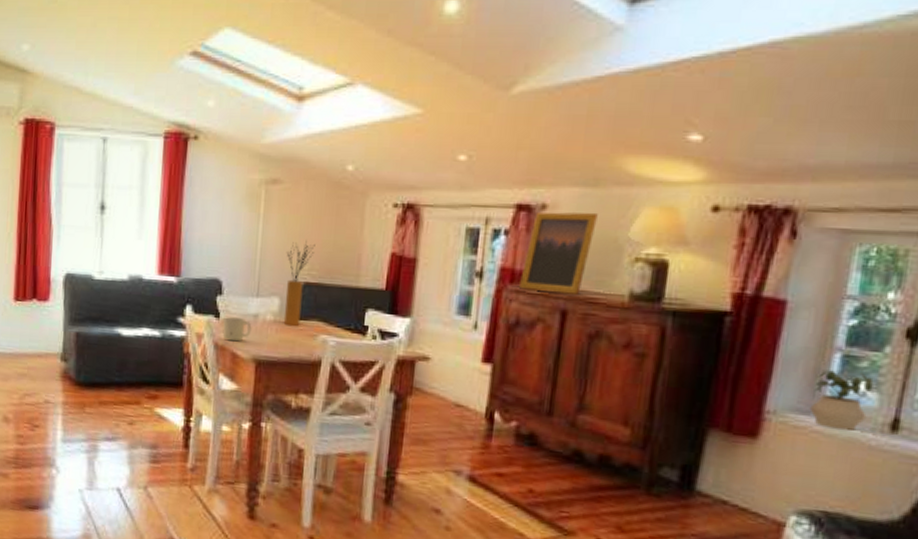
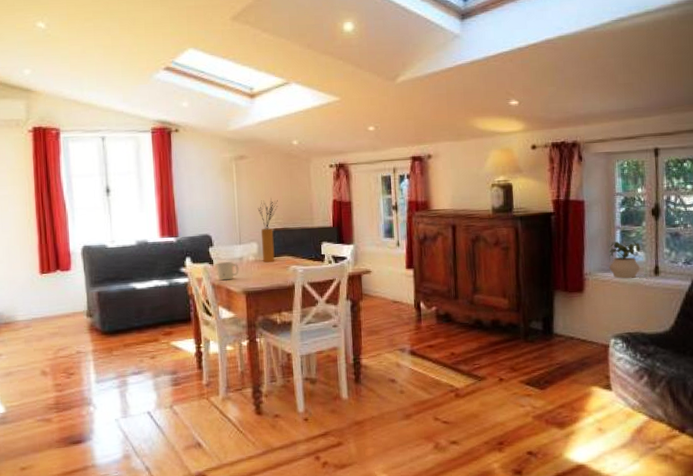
picture frame: present [519,212,598,295] -> none [422,157,465,215]

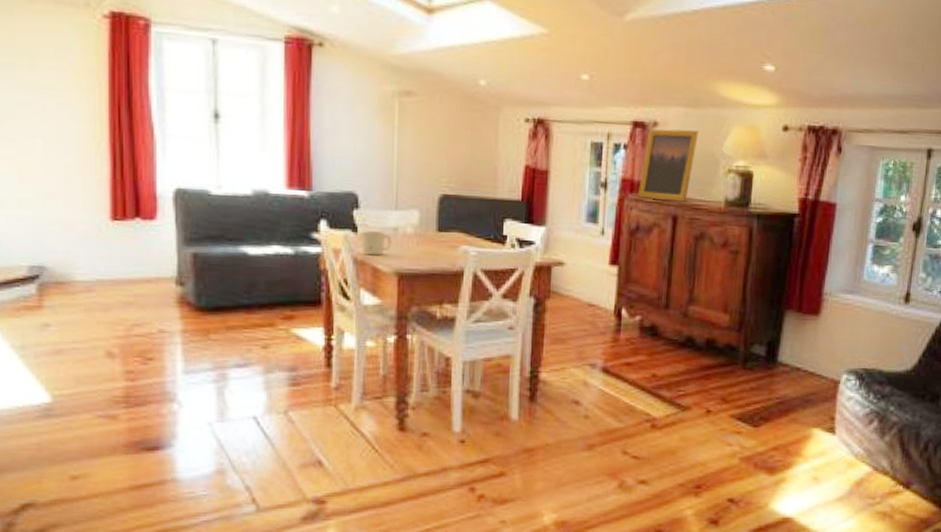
vase: present [257,198,278,263] -> none [423,153,452,239]
picture frame: none [422,157,465,215] -> present [638,129,698,202]
potted plant: present [609,240,641,279] -> none [853,258,894,305]

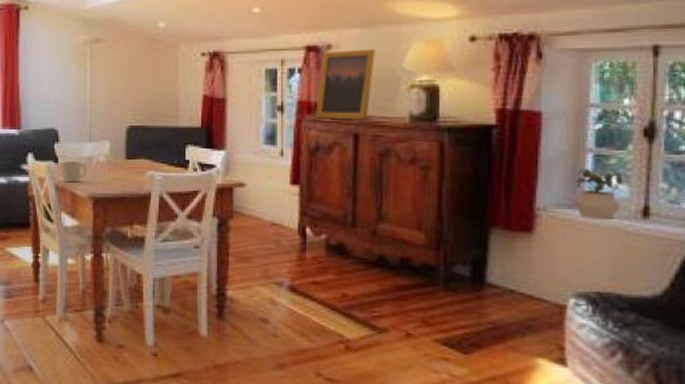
potted plant: none [853,258,894,305] -> present [573,169,623,221]

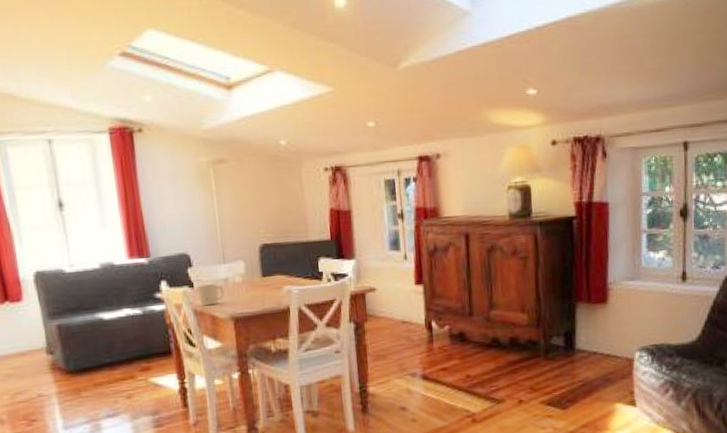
picture frame: present [316,48,375,120] -> none [431,155,478,223]
potted plant: present [573,169,623,221] -> none [634,245,668,287]

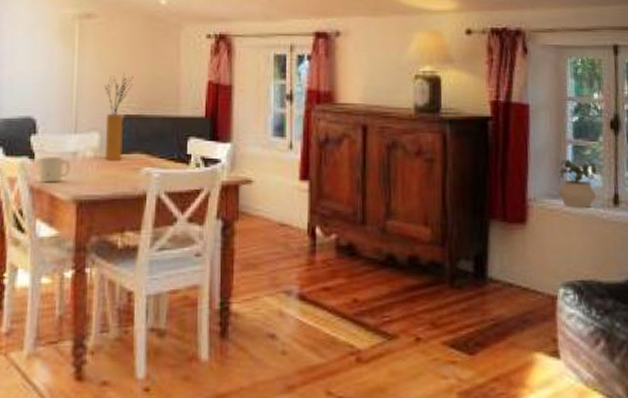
vase: none [242,208,267,284] -> present [104,73,133,162]
potted plant: none [634,245,668,287] -> present [558,159,597,209]

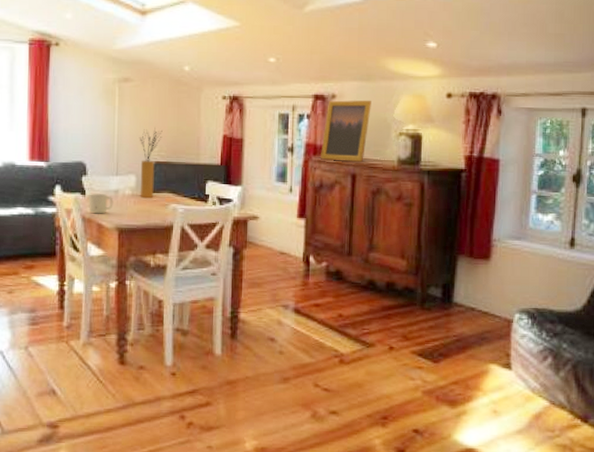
picture frame: none [325,37,382,110] -> present [321,100,371,162]
potted plant: present [558,159,597,209] -> none [520,207,557,250]

